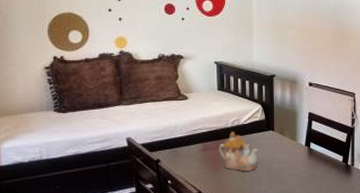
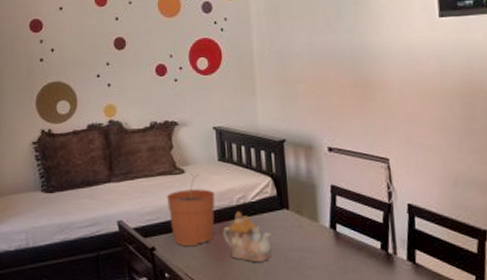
plant pot: none [171,99,213,159] -> present [166,173,215,247]

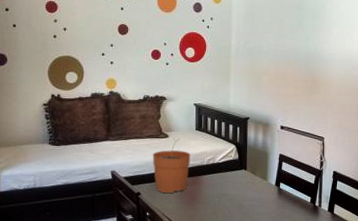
teapot: present [223,211,271,263] -> none [195,169,231,208]

